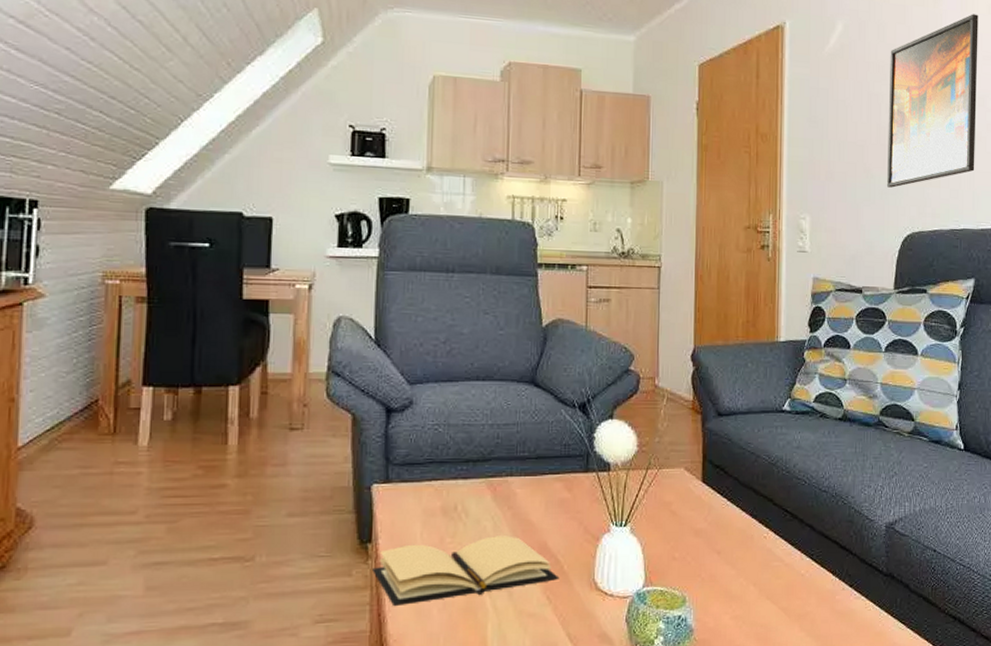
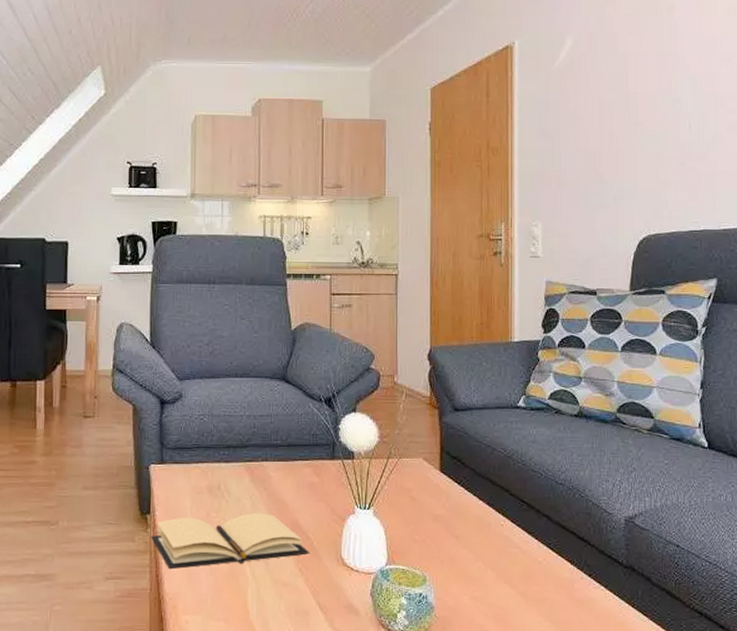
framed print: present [886,14,978,188] -> none [620,17,717,193]

